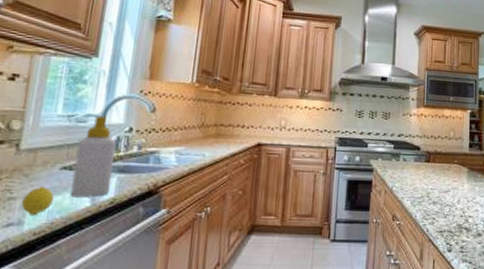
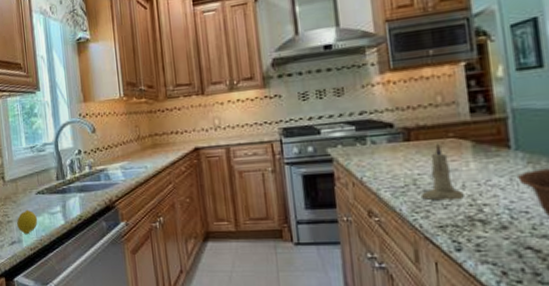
soap bottle: present [70,115,116,198] -> none [43,142,76,217]
candle: none [430,166,458,212] -> present [420,143,464,201]

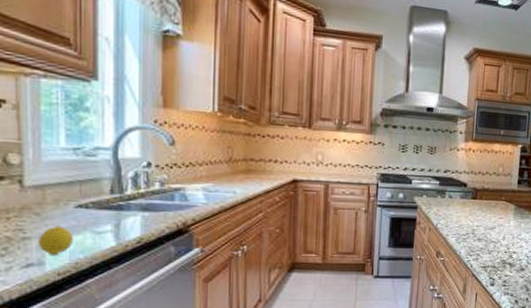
candle: present [420,143,464,201] -> none [475,203,503,248]

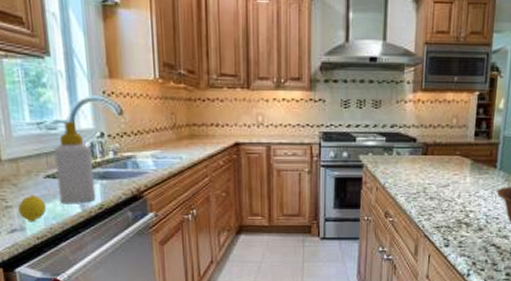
soap bottle: none [91,148,136,237] -> present [54,121,97,204]

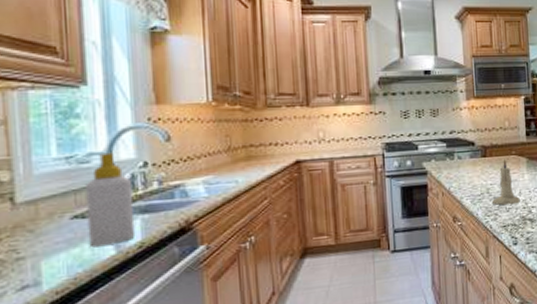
fruit: present [18,194,47,222] -> none [33,240,72,275]
candle: none [427,159,458,207] -> present [491,159,520,205]

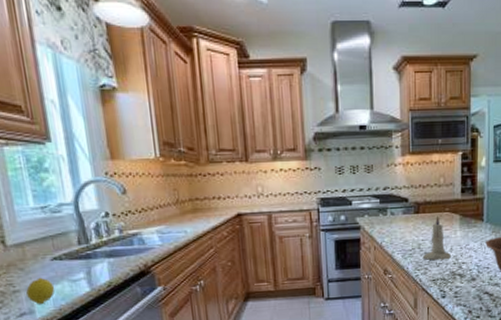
fruit: none [33,240,72,275] -> present [26,277,55,305]
soap bottle: present [85,152,136,248] -> none [59,203,105,285]

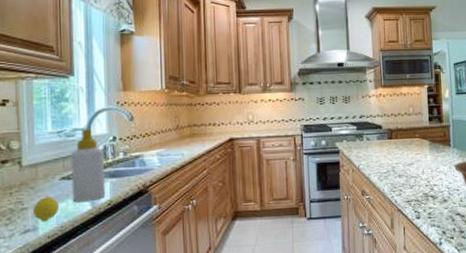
soap bottle: none [59,203,105,285] -> present [71,128,106,203]
candle: present [422,215,451,261] -> none [396,141,423,183]

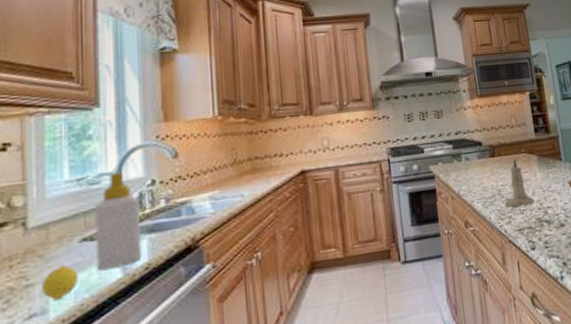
candle: none [396,141,423,183] -> present [504,158,535,207]

